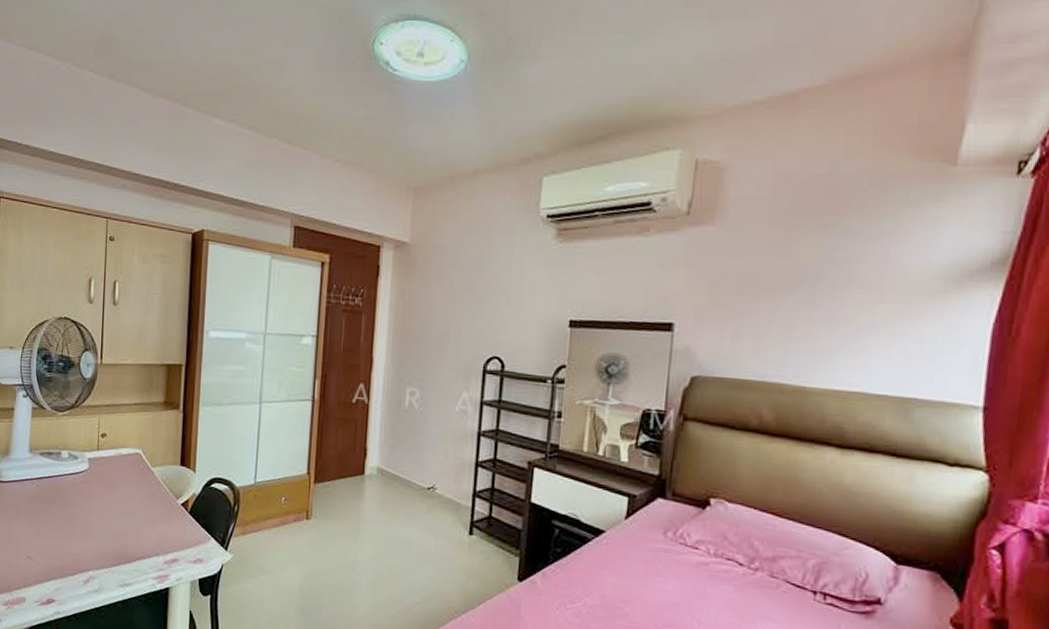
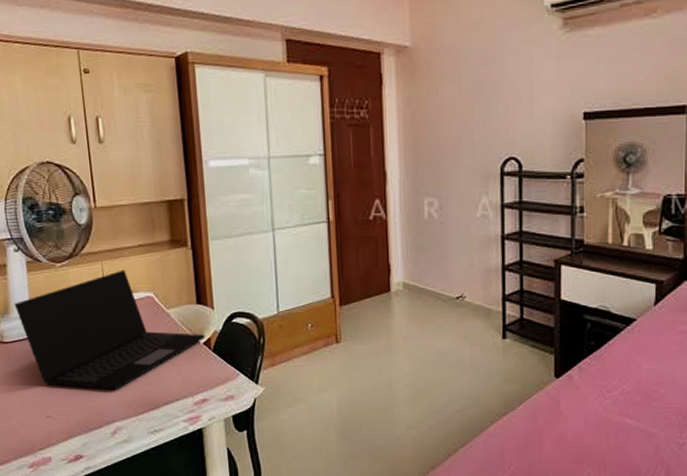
laptop: none [15,425,184,540] -> present [14,269,205,390]

